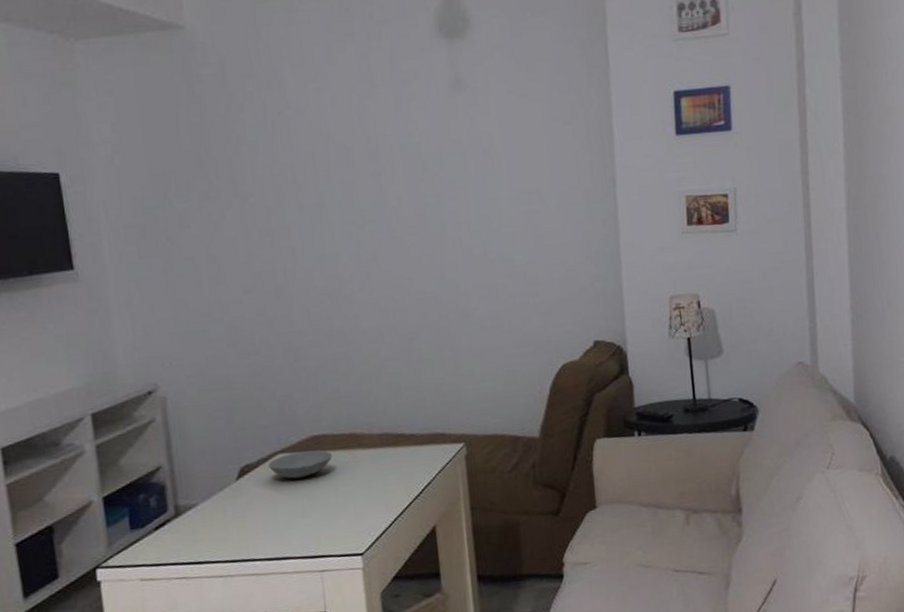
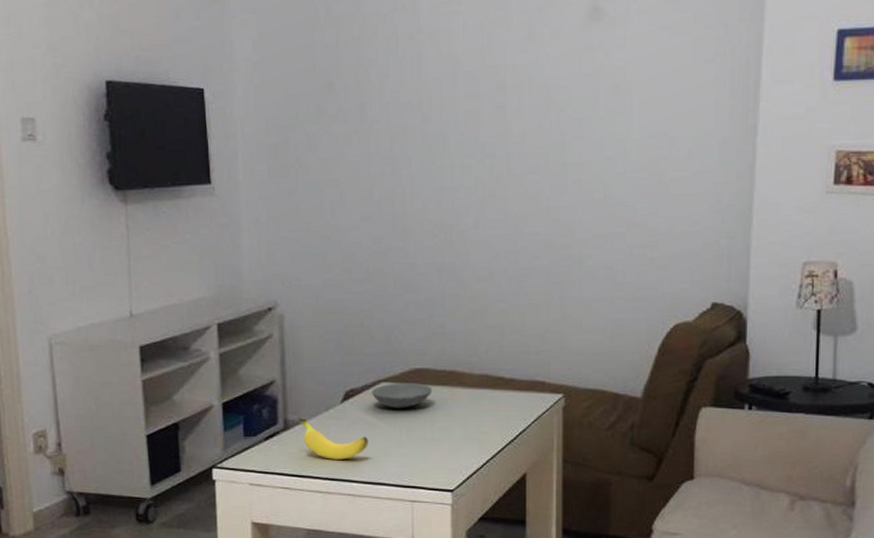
banana: none [190,501,270,541] -> present [298,417,368,460]

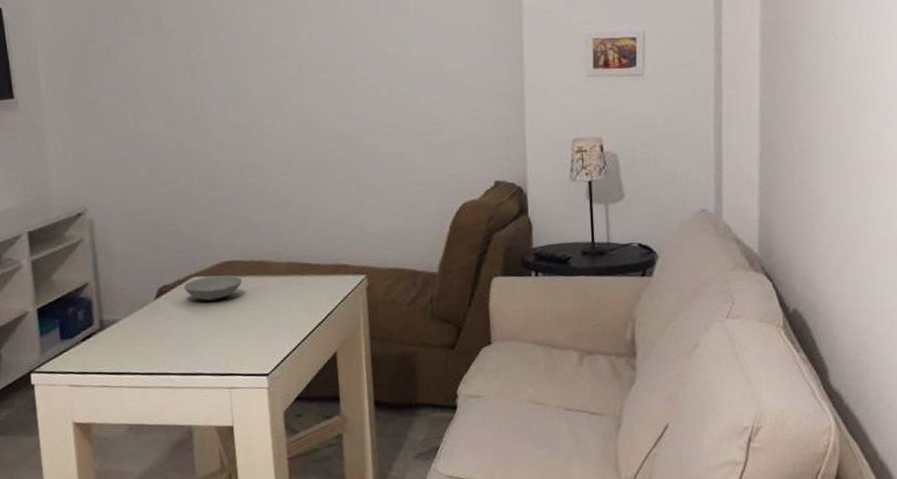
banana: present [298,417,368,460] -> none [113,316,184,355]

